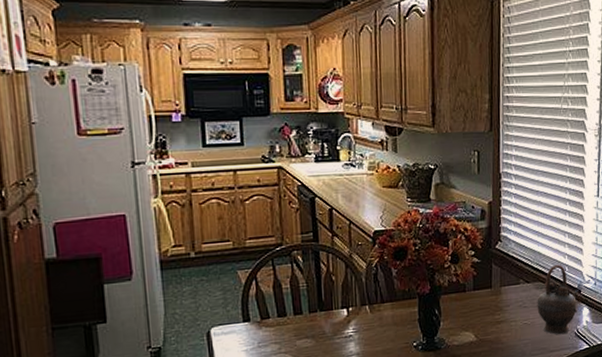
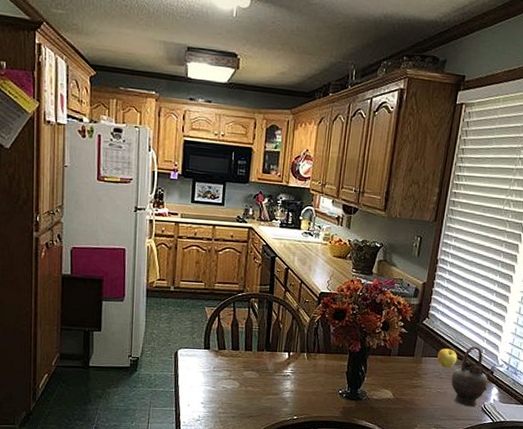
apple: none [518,272,540,296] -> present [437,348,458,369]

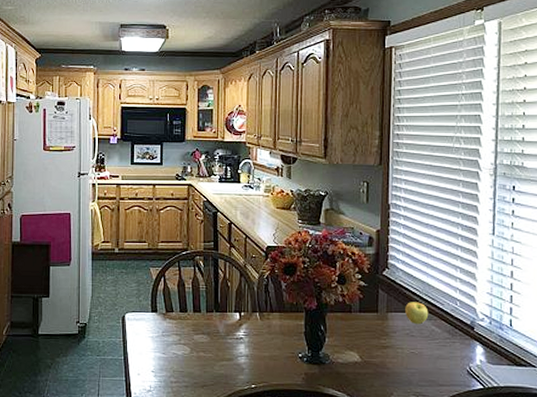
teapot: present [451,346,492,407] -> none [425,297,472,370]

